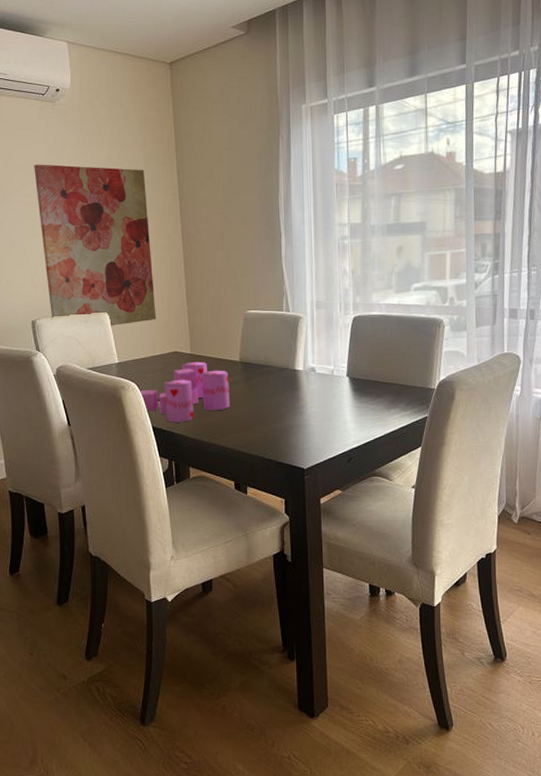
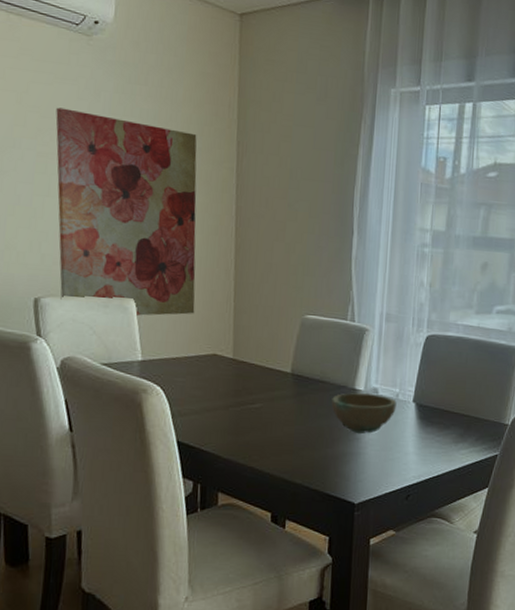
candle: present [139,361,230,423] -> none [164,368,277,439]
bowl: none [276,372,333,408] -> present [331,392,397,434]

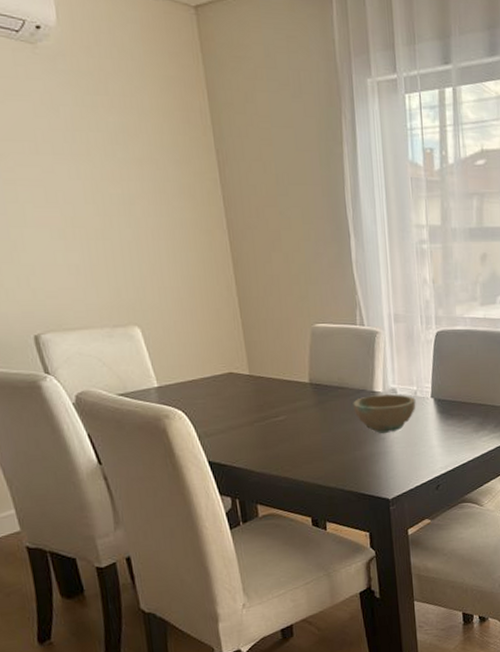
wall art: present [55,107,197,316] -> none [14,128,203,342]

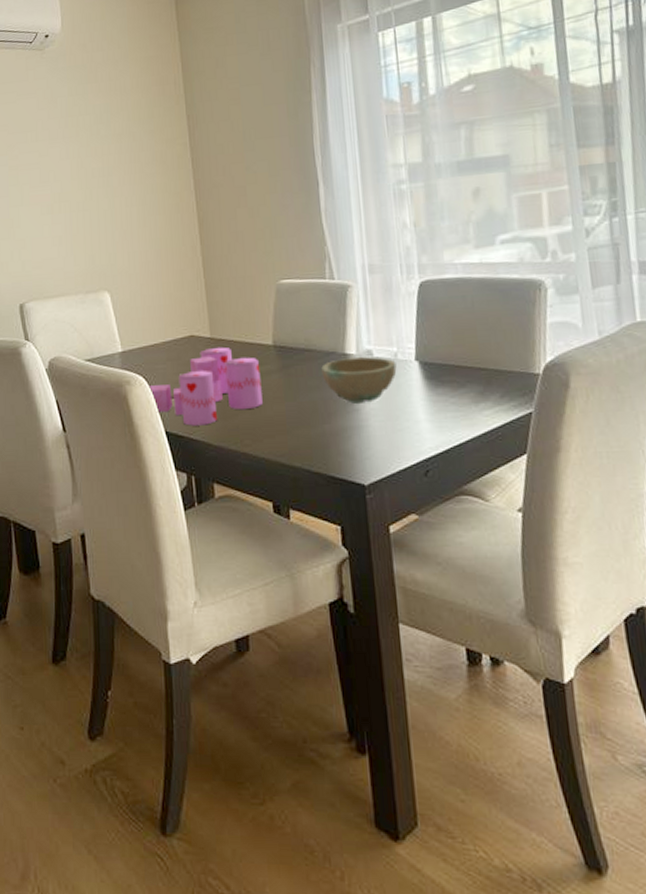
candle: none [188,383,301,456] -> present [148,347,263,426]

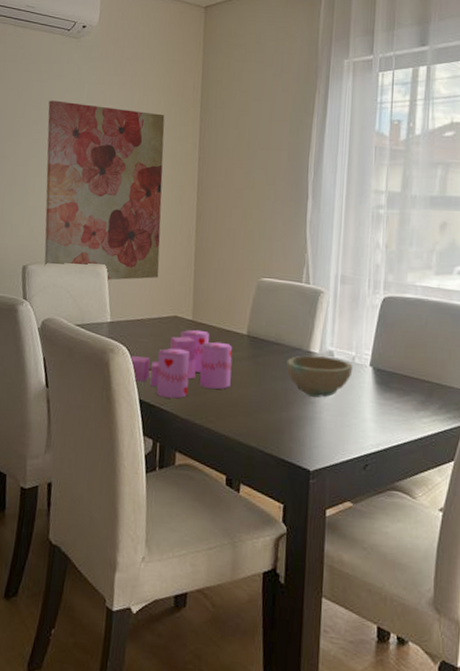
wall art: none [21,117,167,307] -> present [44,100,165,280]

